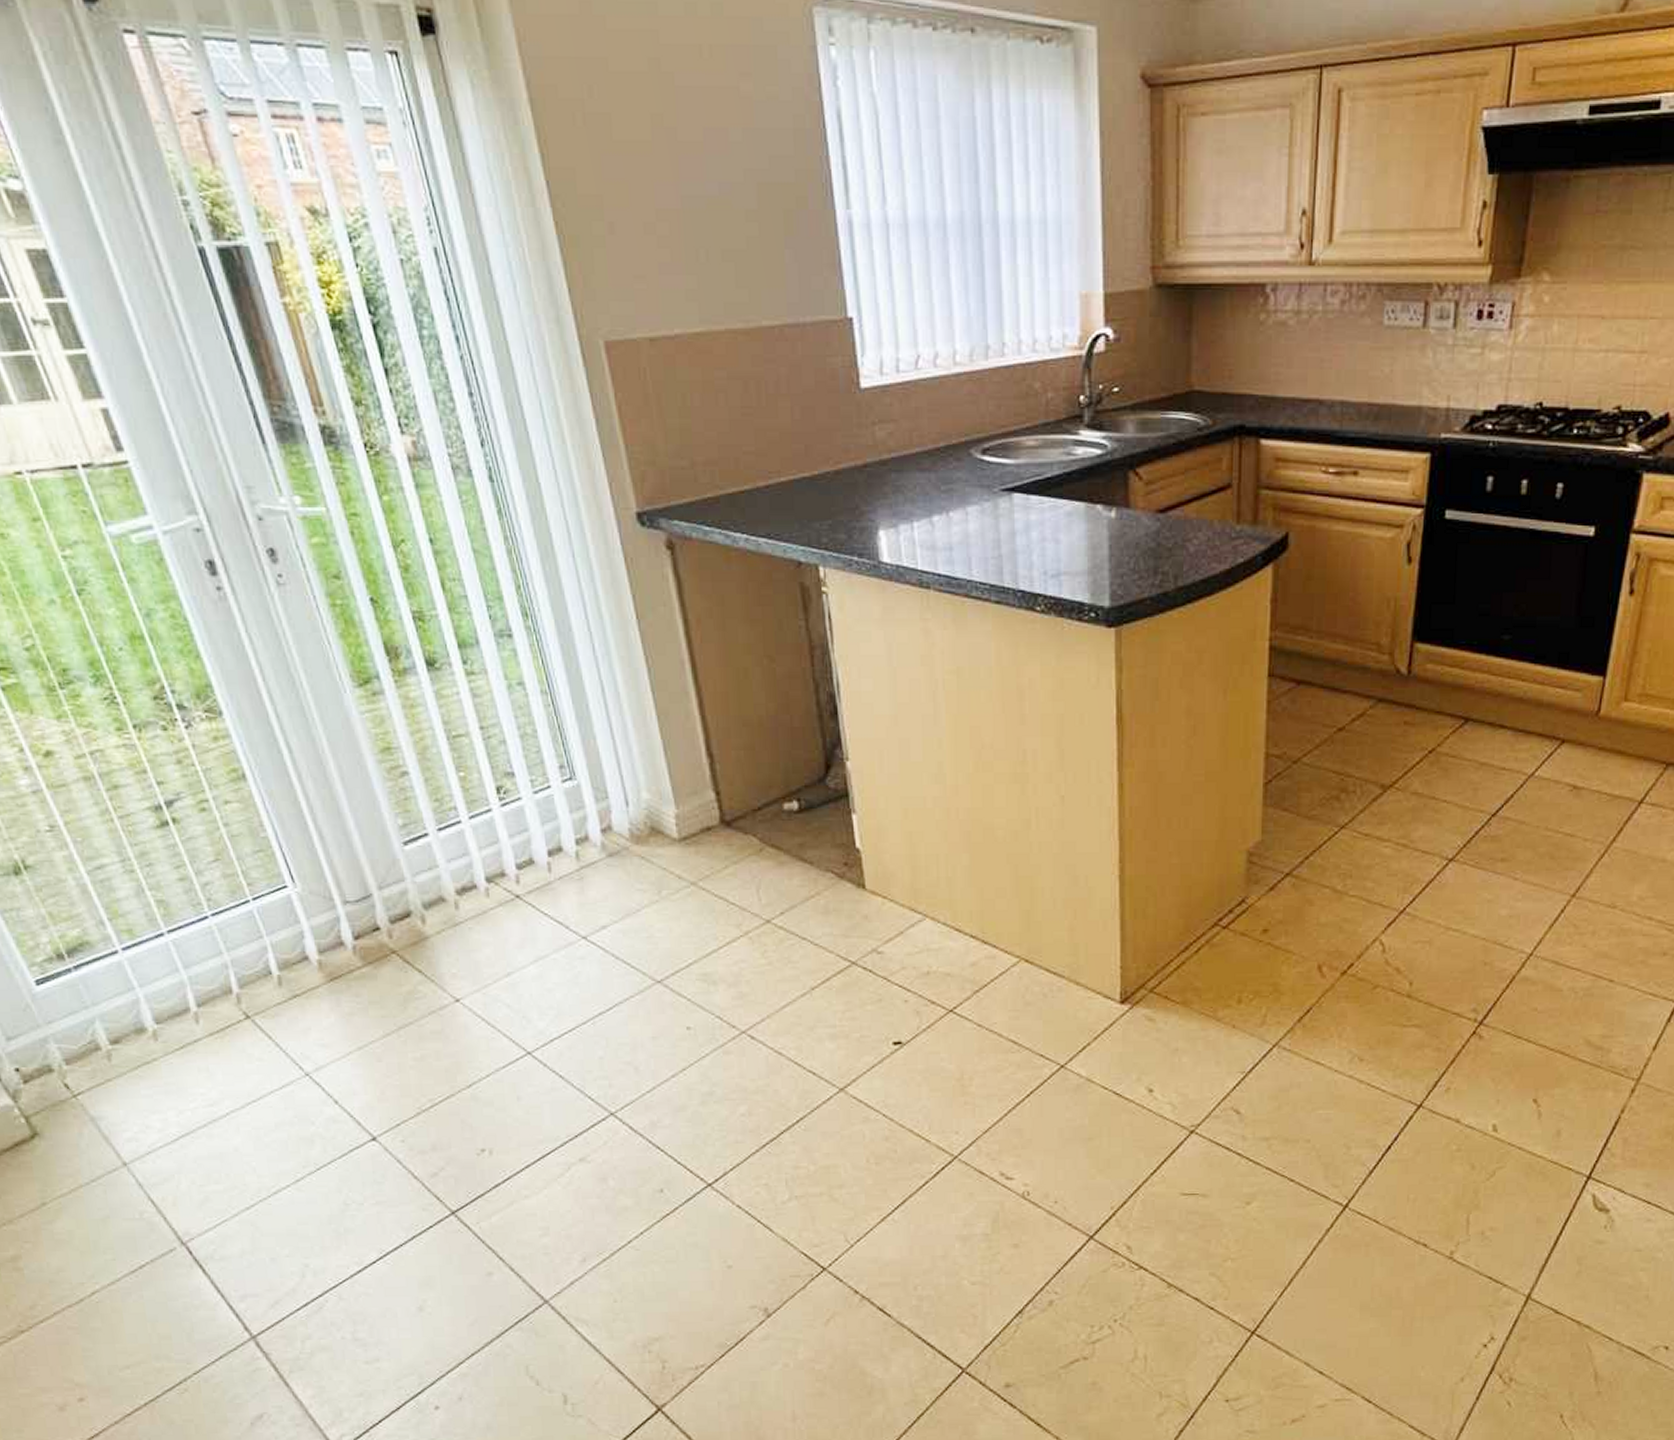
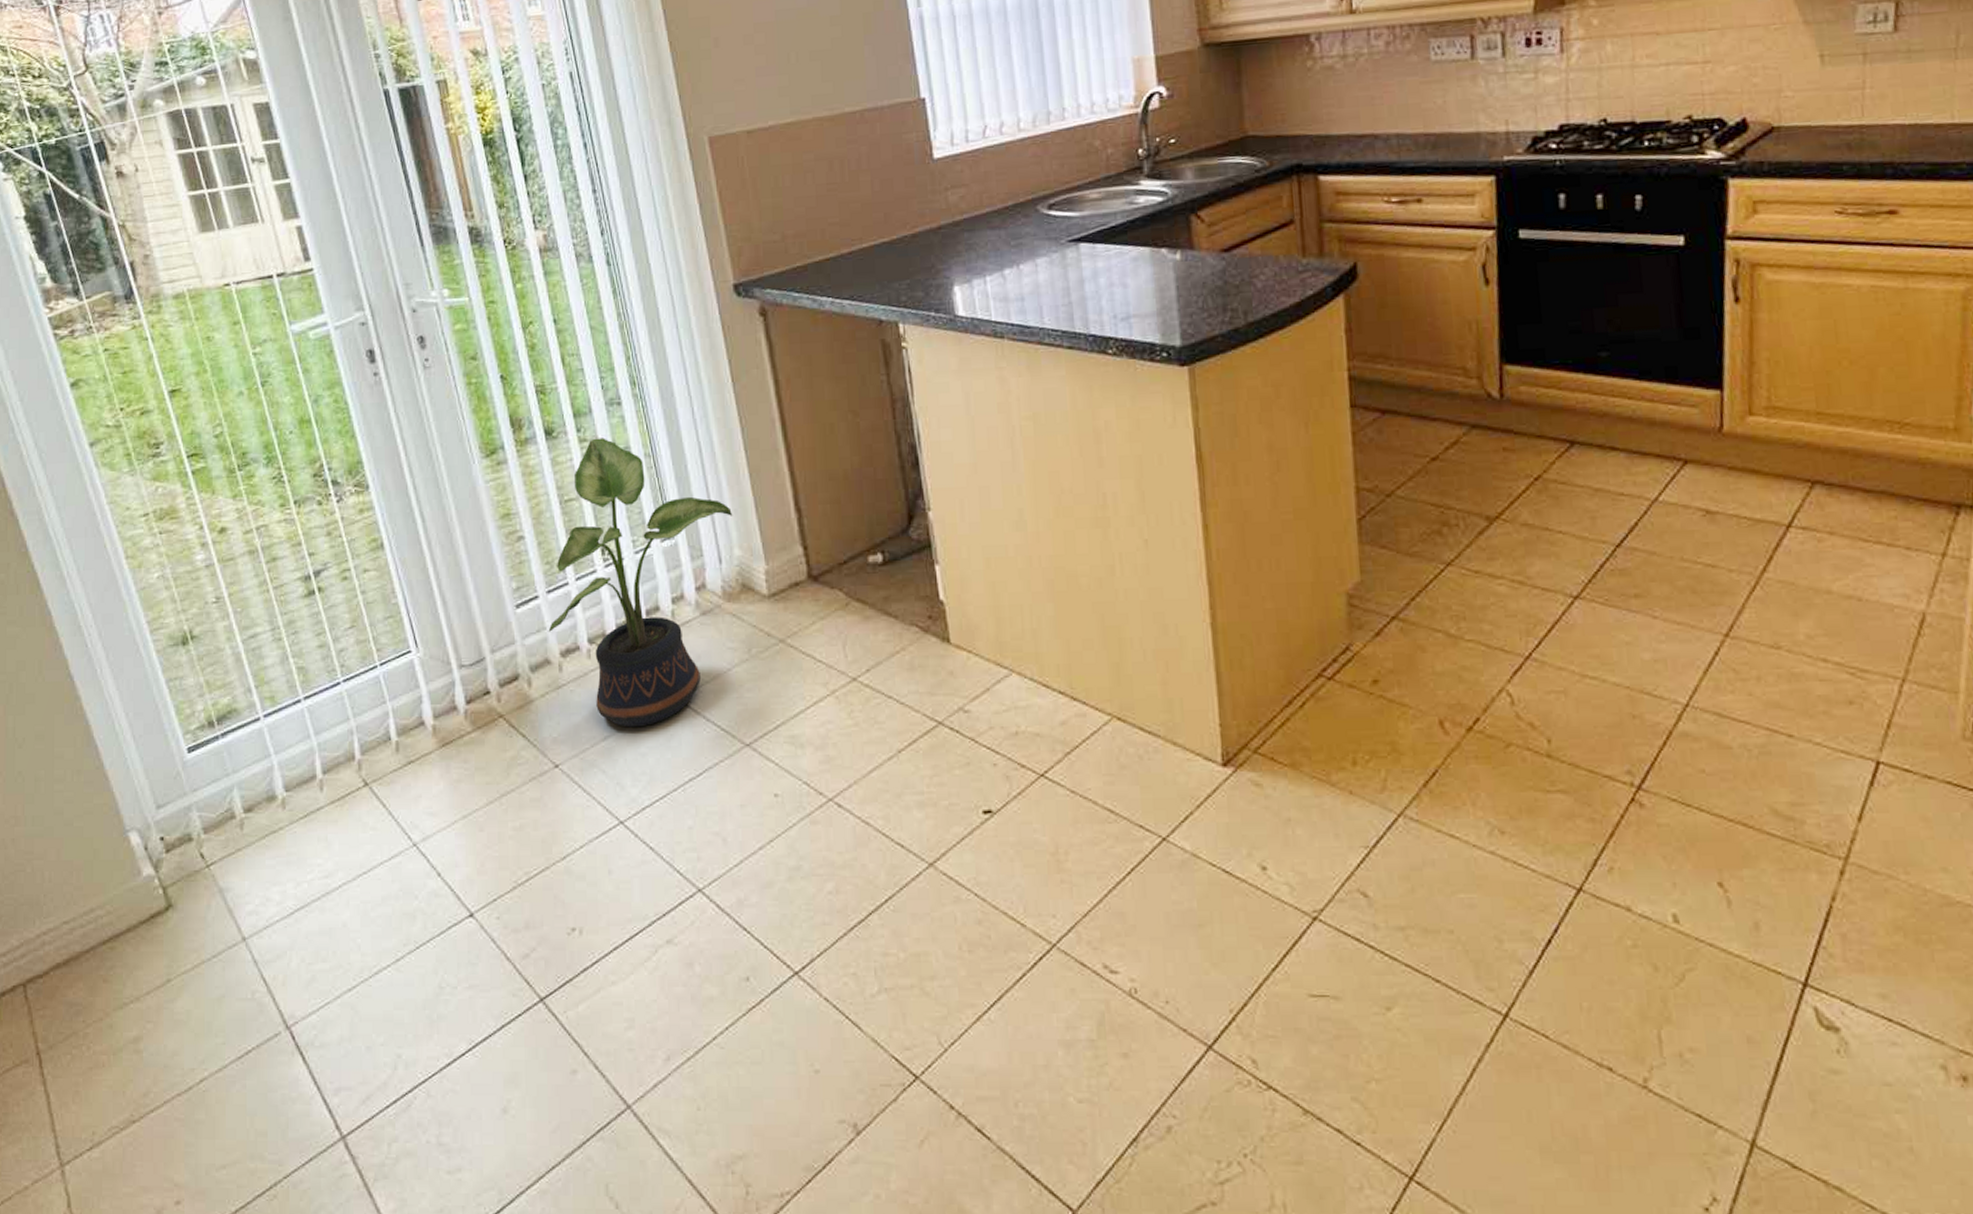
potted plant: none [441,671,640,964] -> present [548,438,733,728]

